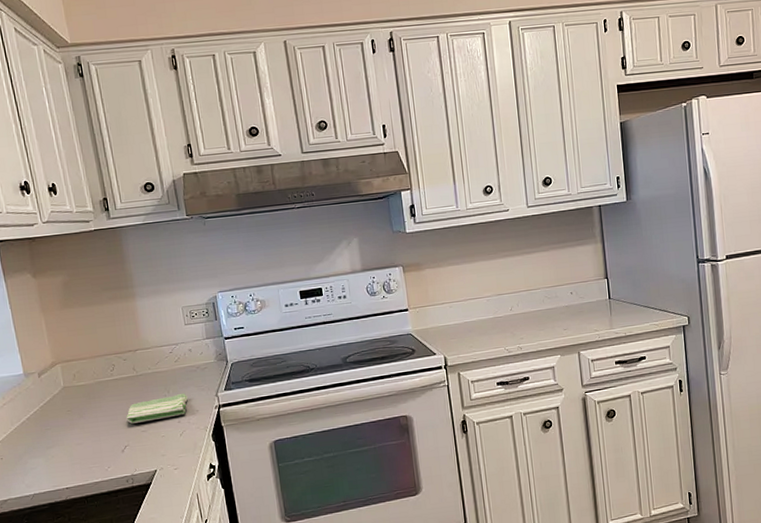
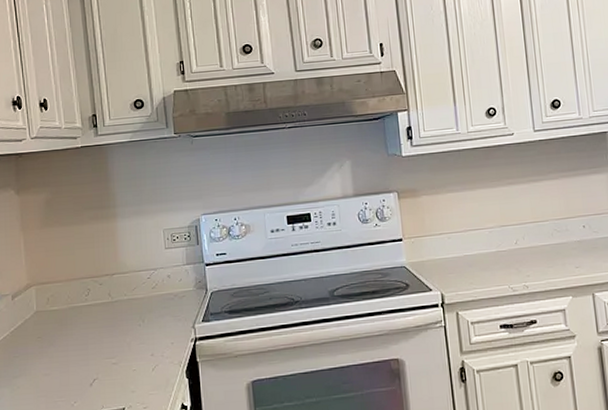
dish towel: present [125,392,188,424] -> none [96,322,163,355]

